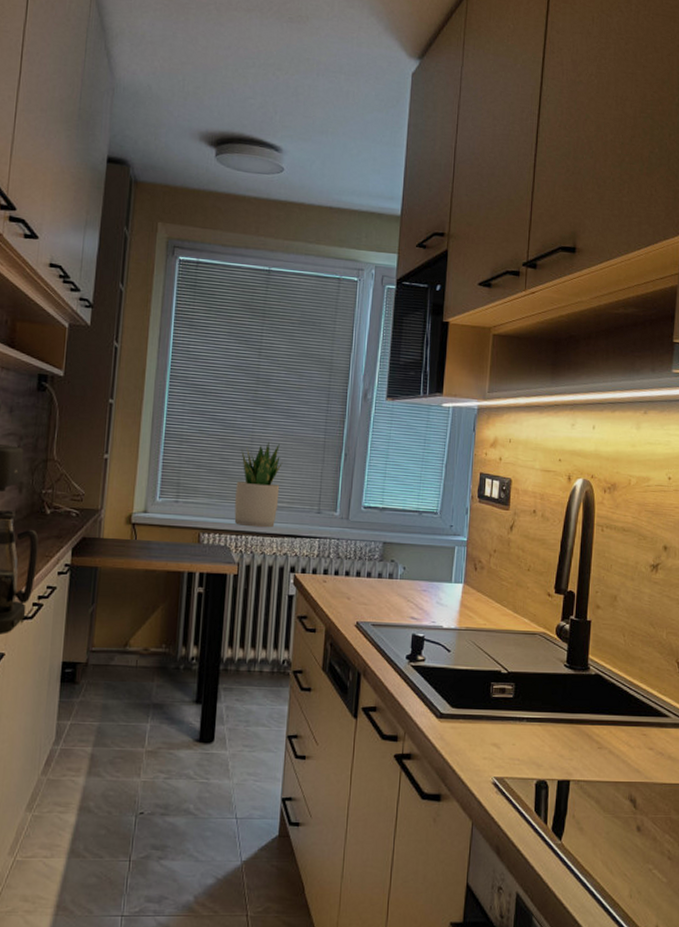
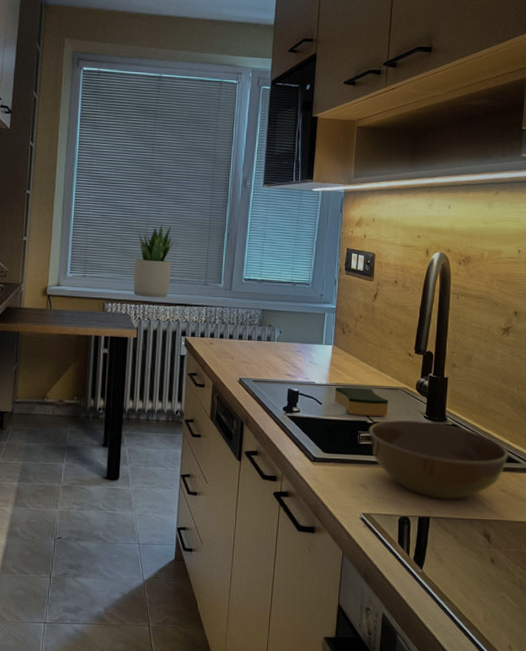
sponge: none [464,631,526,665] -> present [334,386,389,416]
bowl: none [502,669,657,760] -> present [368,420,509,500]

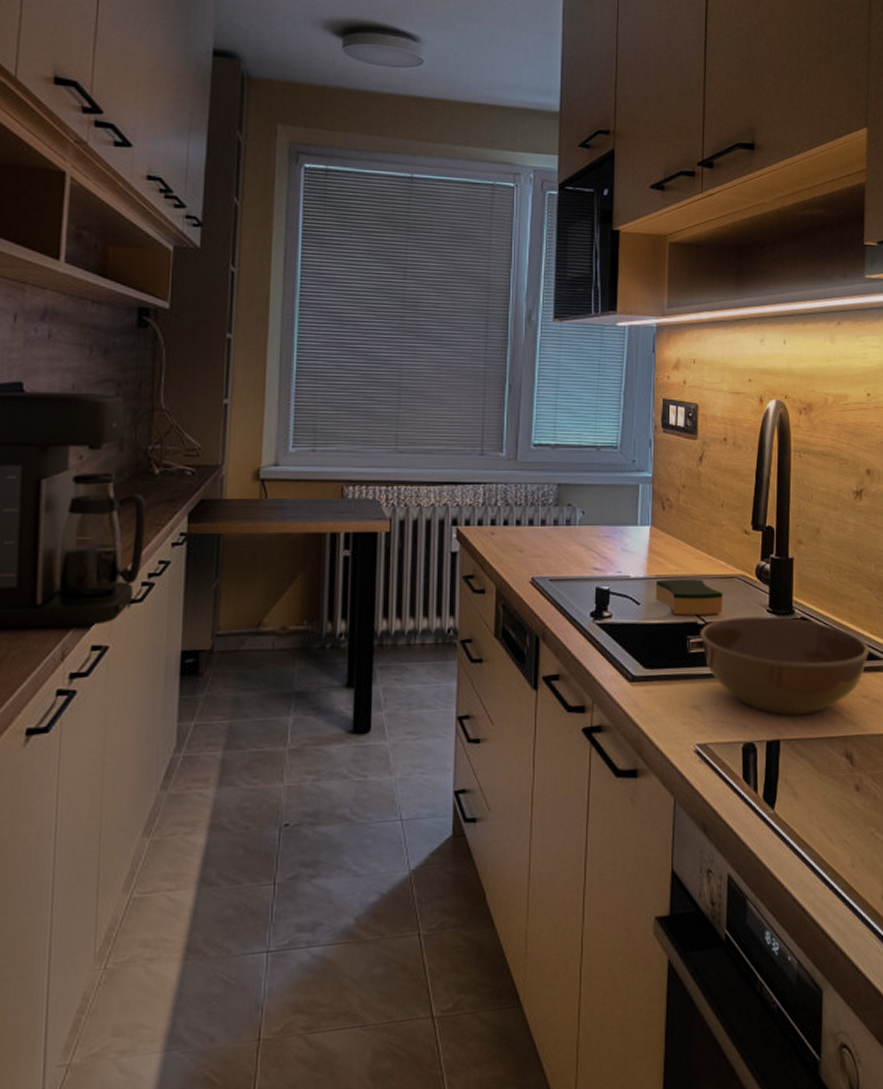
planter: present [133,224,174,298] -> none [383,374,437,476]

